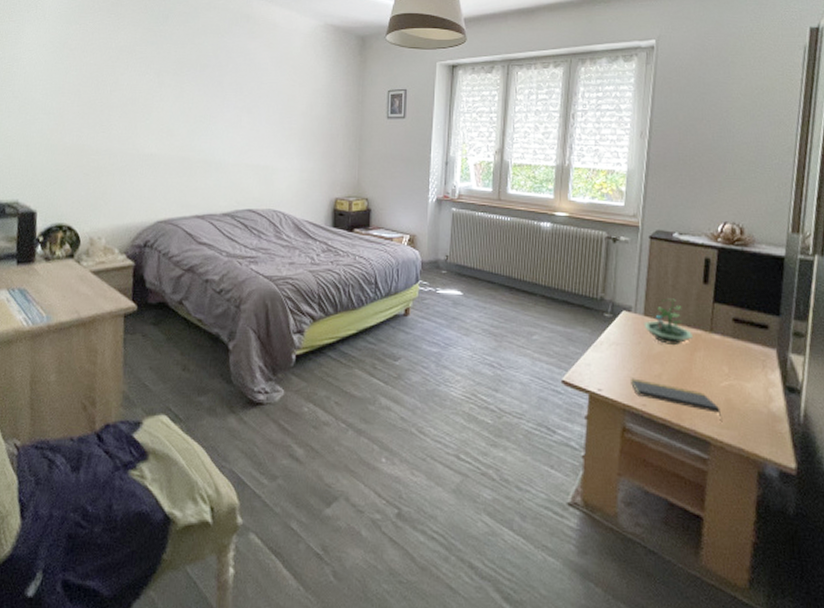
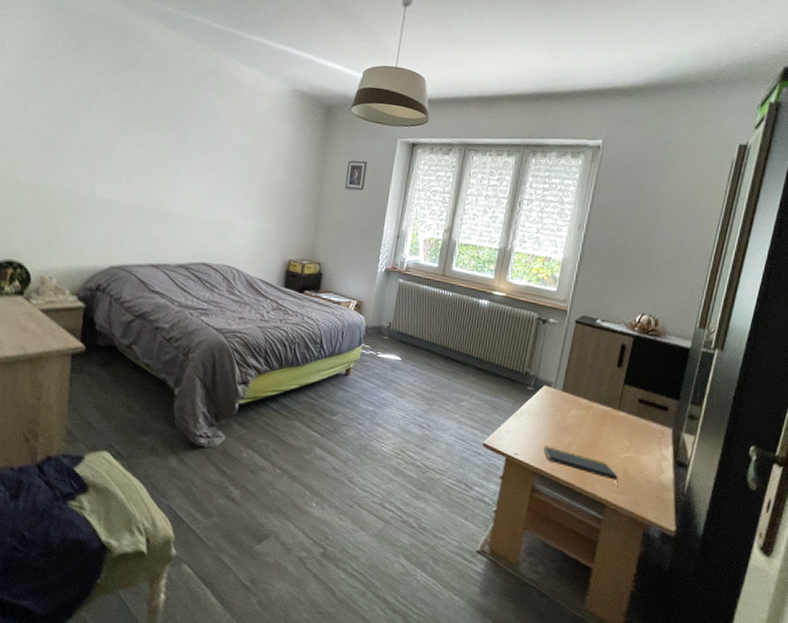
terrarium: present [643,298,694,345] -> none [561,377,603,419]

